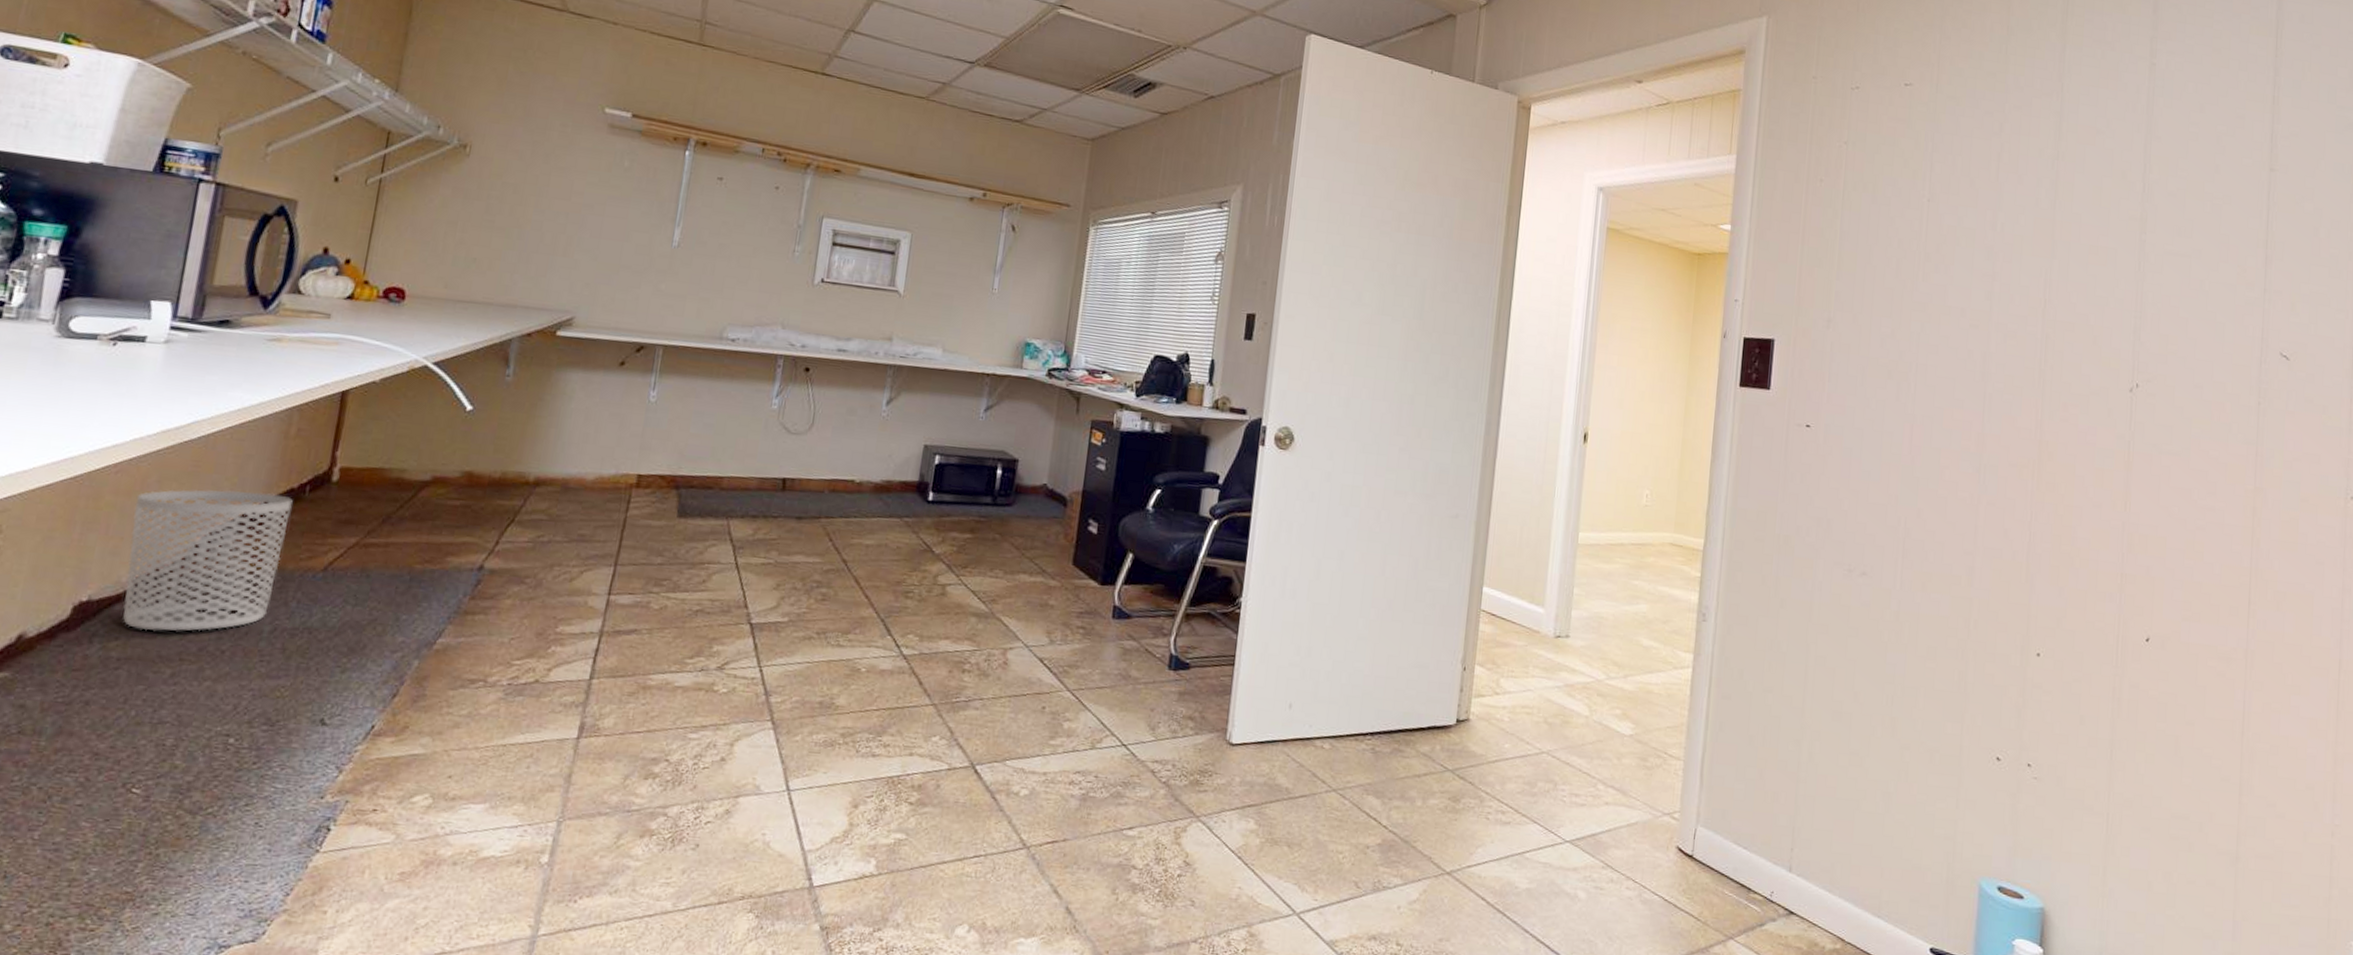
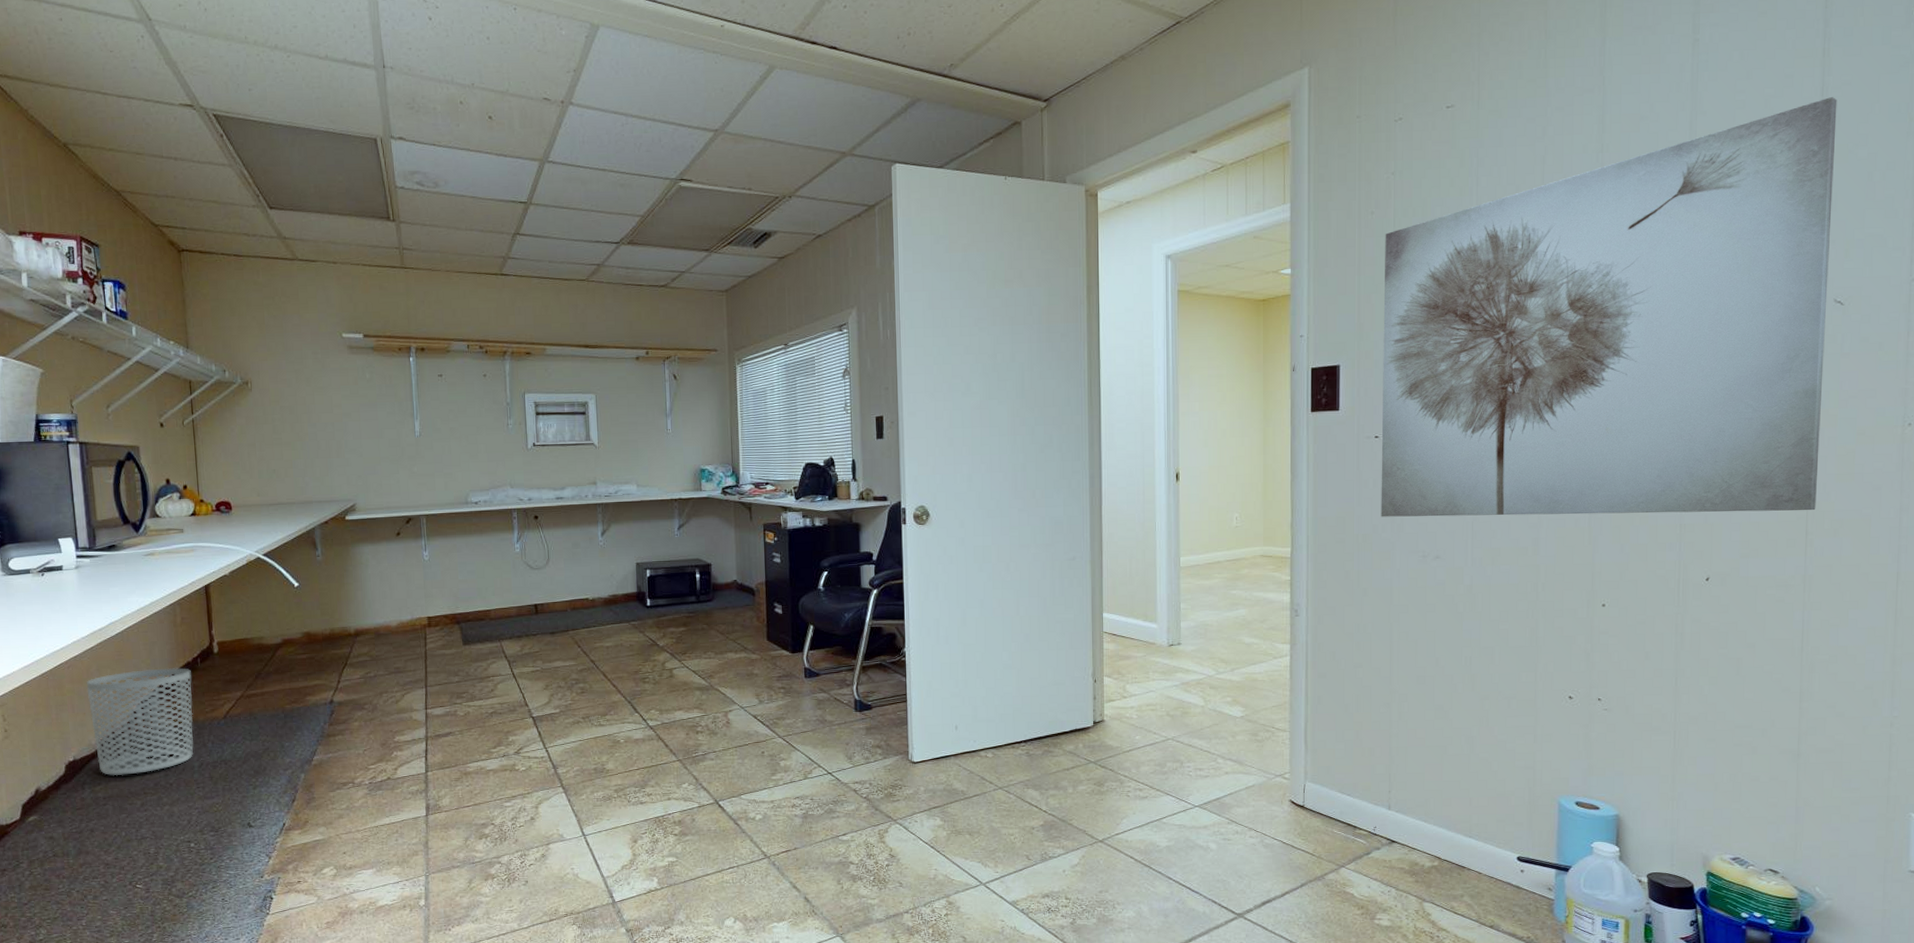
wall art: none [1806,144,2286,578] -> present [1381,96,1837,517]

